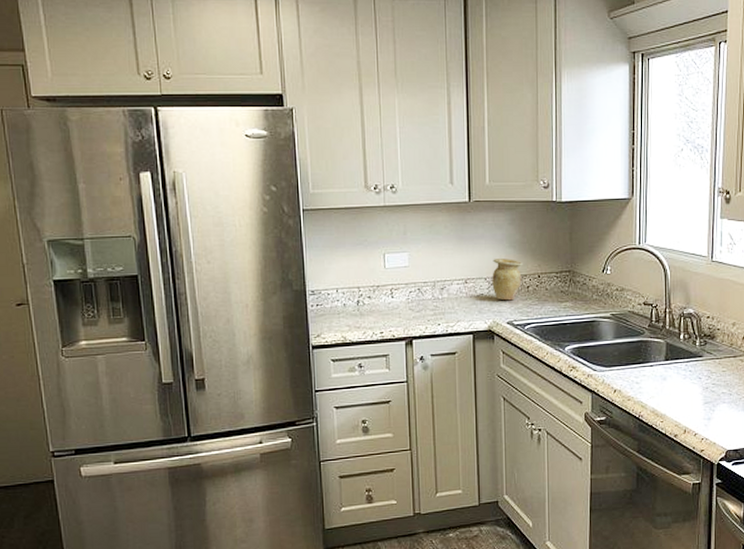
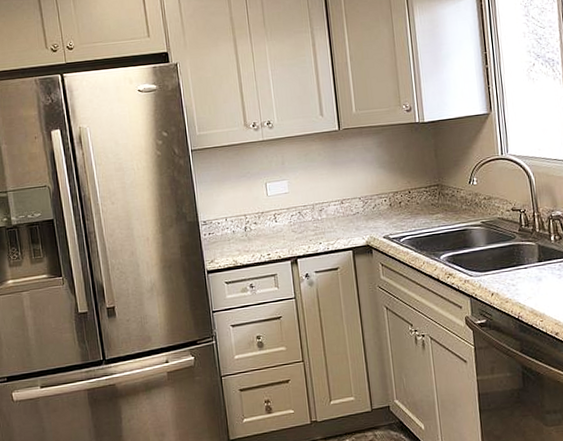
vase: present [492,259,523,301] -> none [365,178,394,217]

